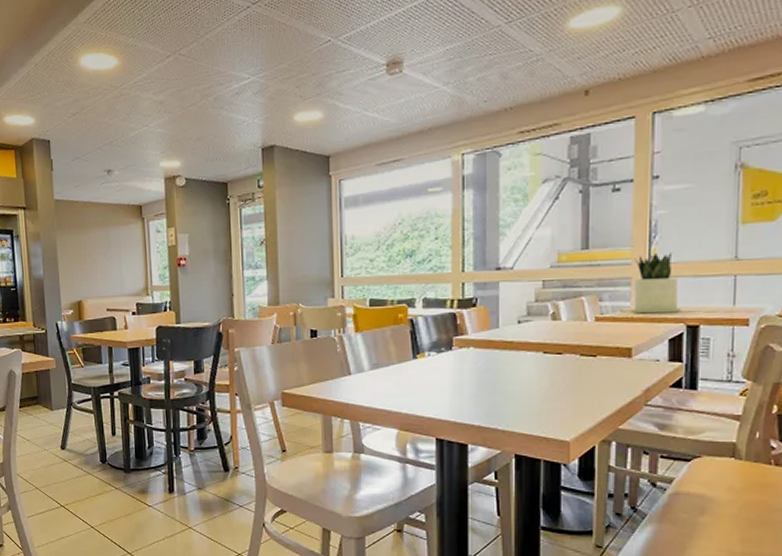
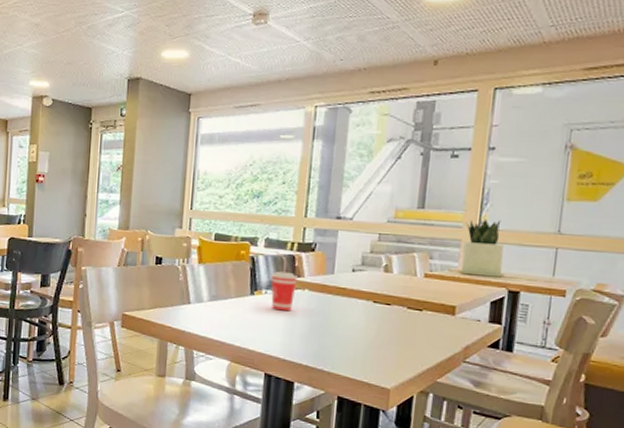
beverage cup: none [432,310,461,372] -> present [270,251,298,312]

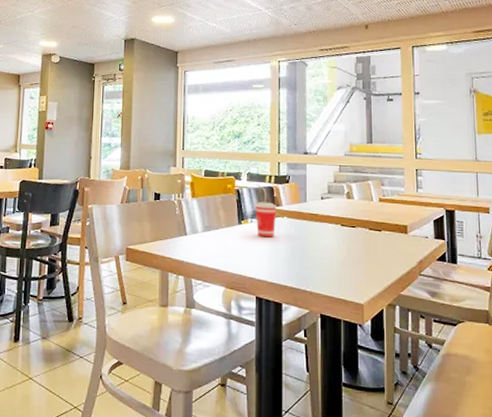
planter: present [457,220,505,278] -> none [404,151,441,199]

